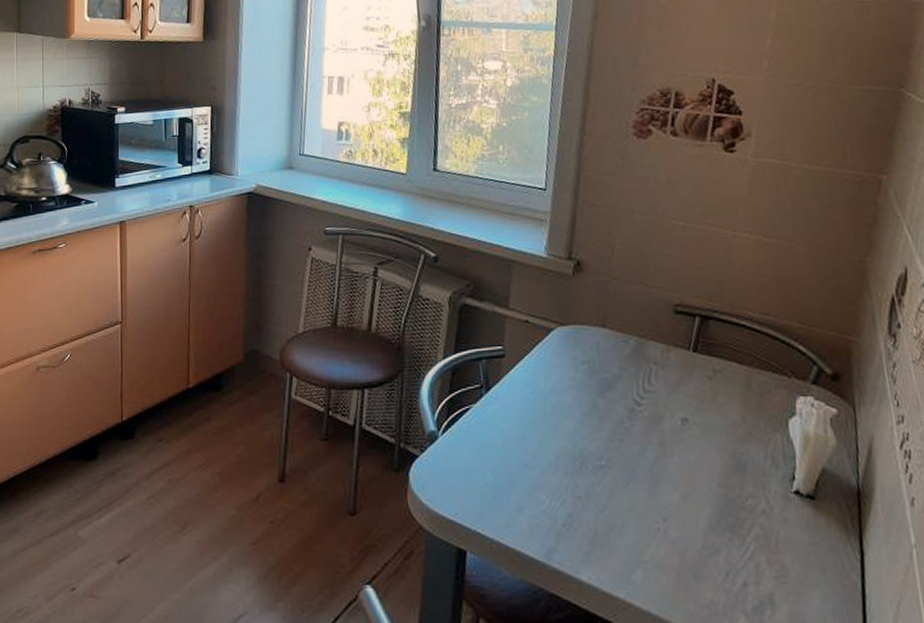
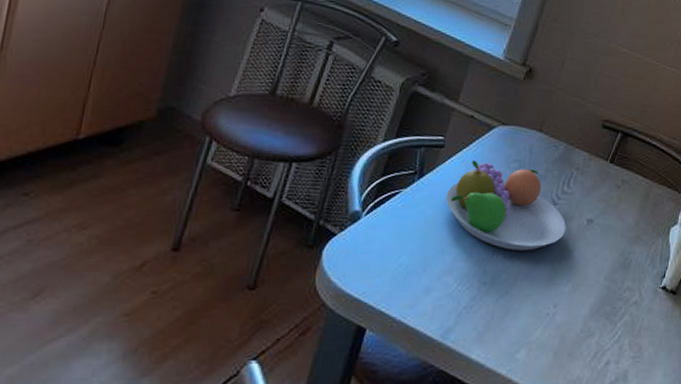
fruit bowl: none [517,367,658,460] -> present [446,160,567,251]

